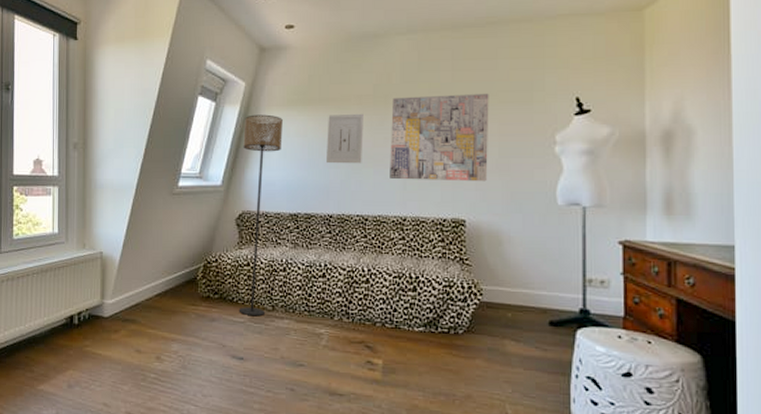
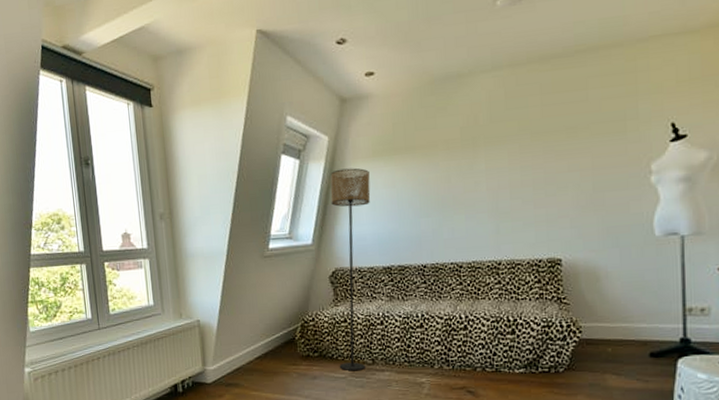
wall art: present [327,113,363,164] -> none [415,158,453,213]
wall art: present [390,93,489,182] -> none [480,126,582,224]

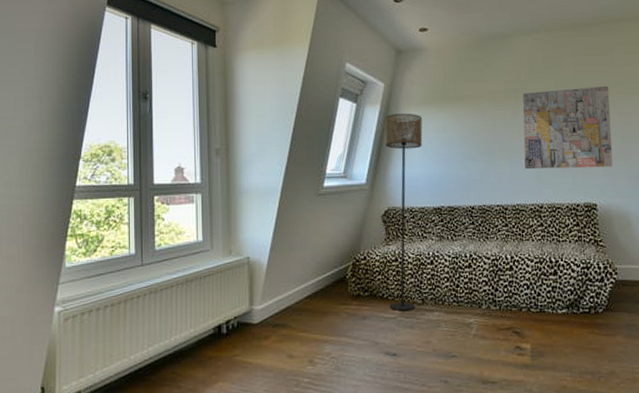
wall art: none [480,126,582,224] -> present [522,85,613,169]

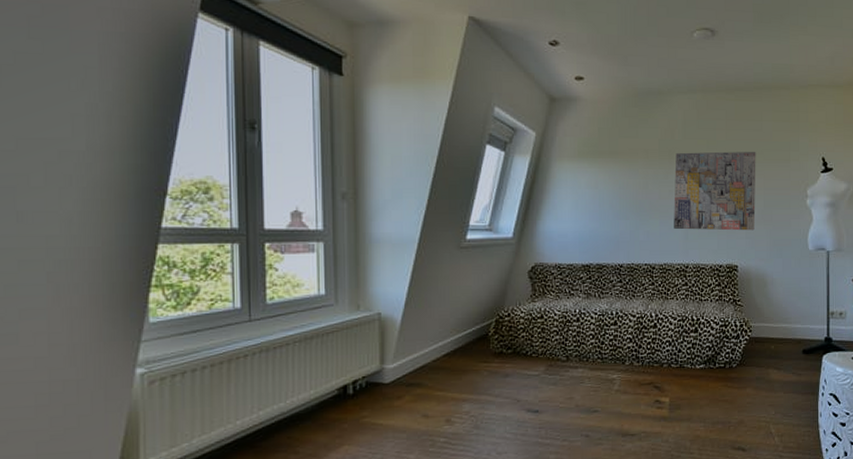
floor lamp: present [385,113,423,310] -> none [533,165,574,368]

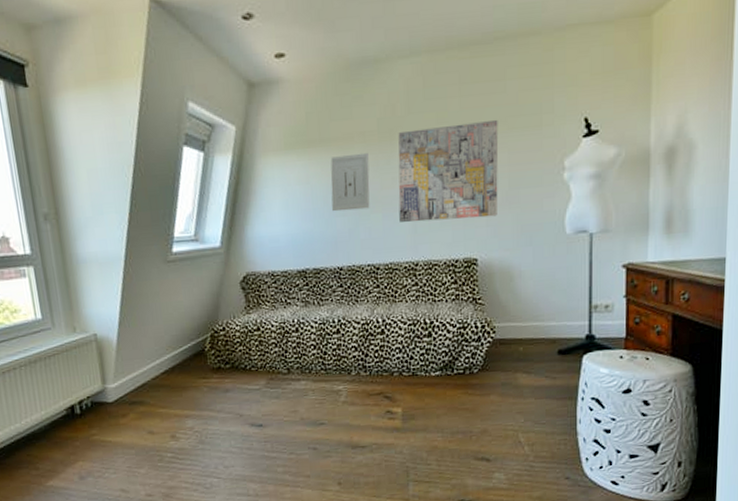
wall art: none [616,167,650,215] -> present [330,152,370,212]

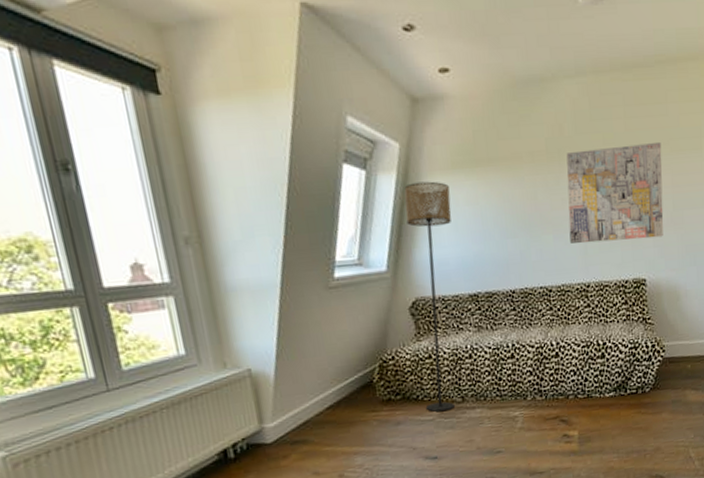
floor lamp: none [239,162,283,382] -> present [404,181,455,412]
wall art: present [330,152,370,212] -> none [499,172,541,234]

